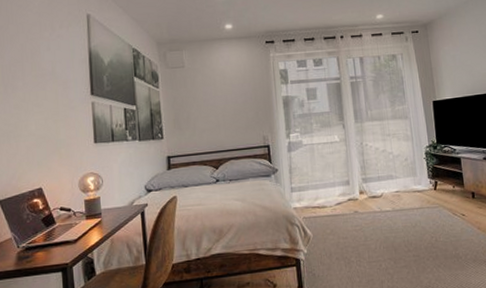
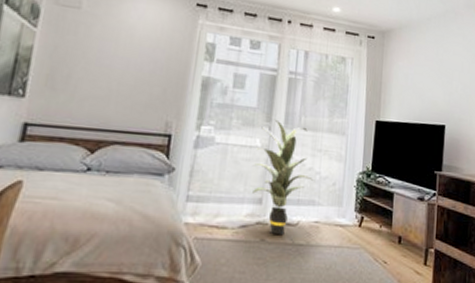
indoor plant: none [336,117,389,207] -> present [252,119,314,236]

